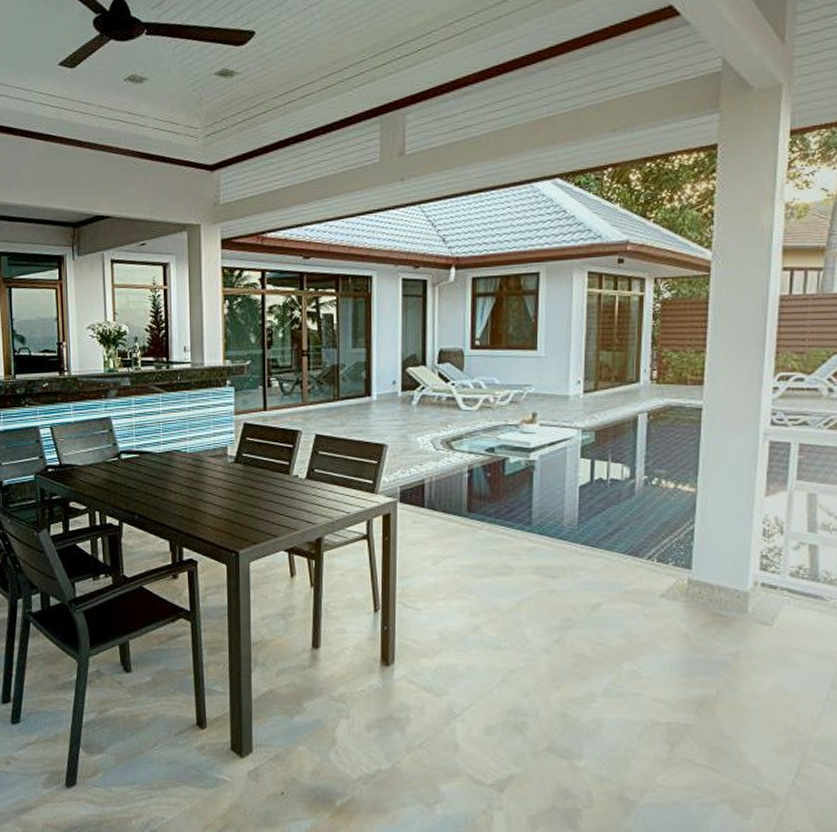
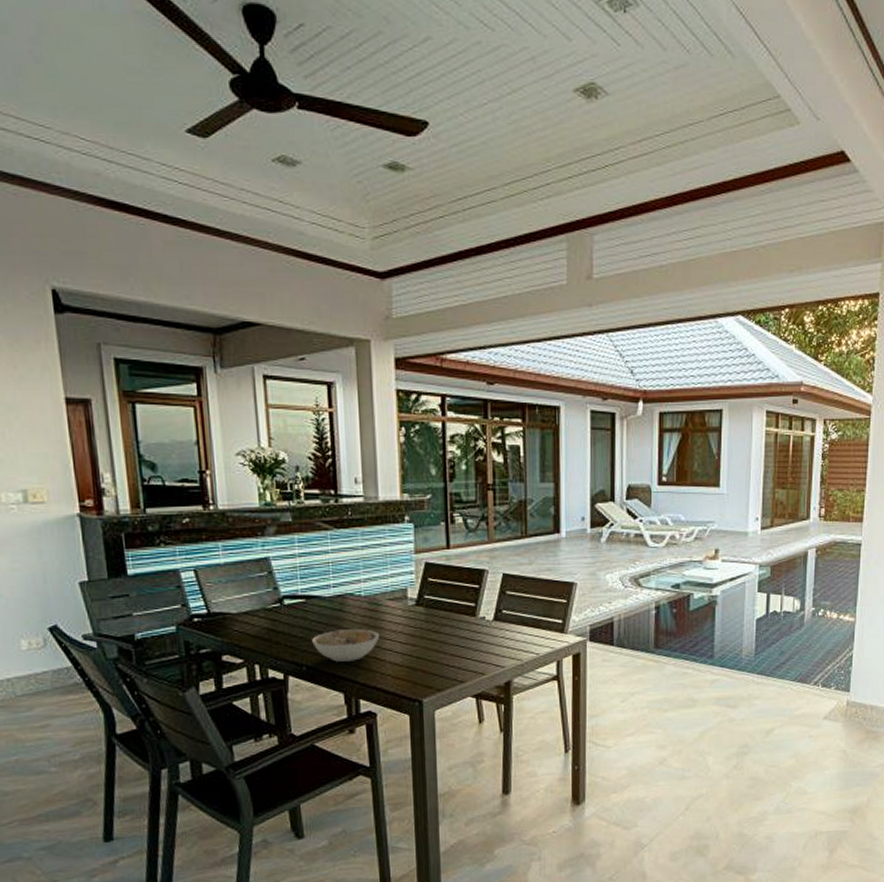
bowl: none [144,483,201,512] -> present [312,629,379,662]

